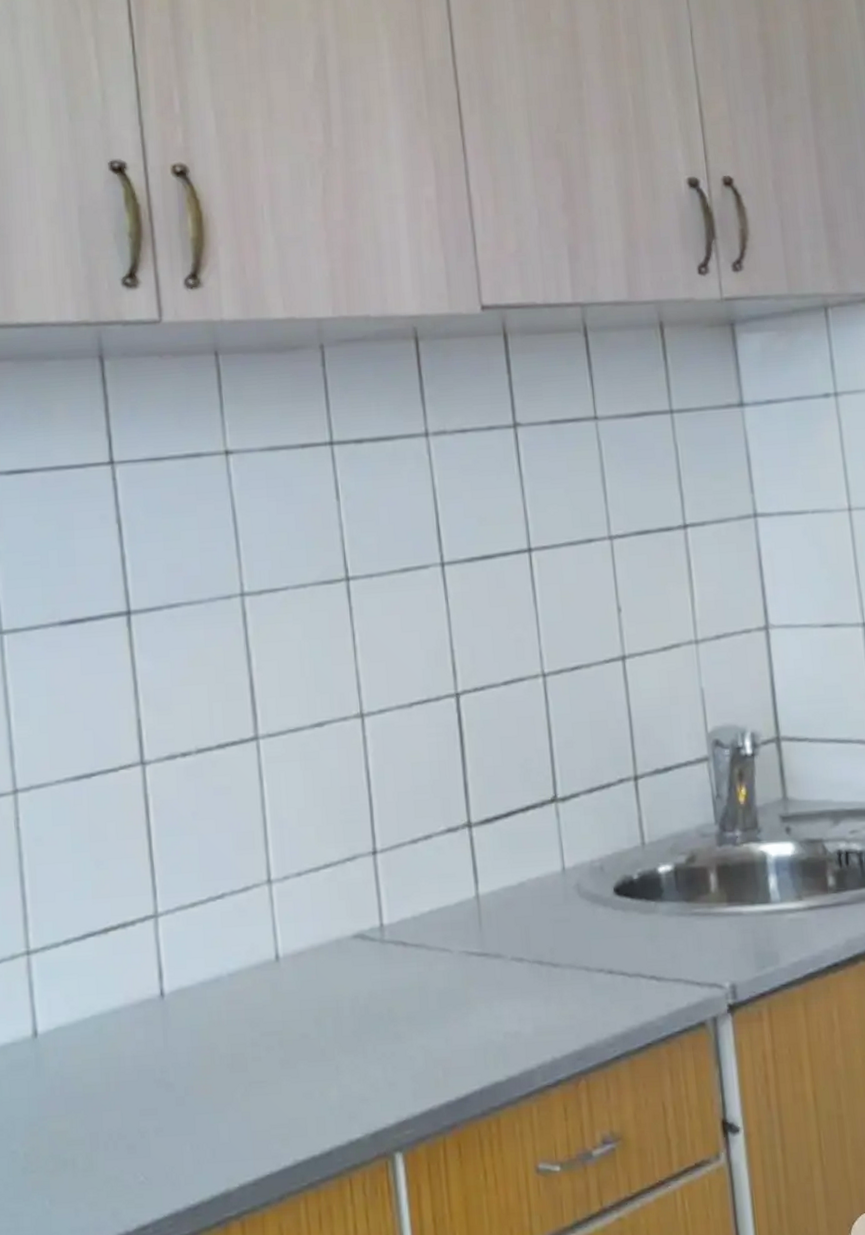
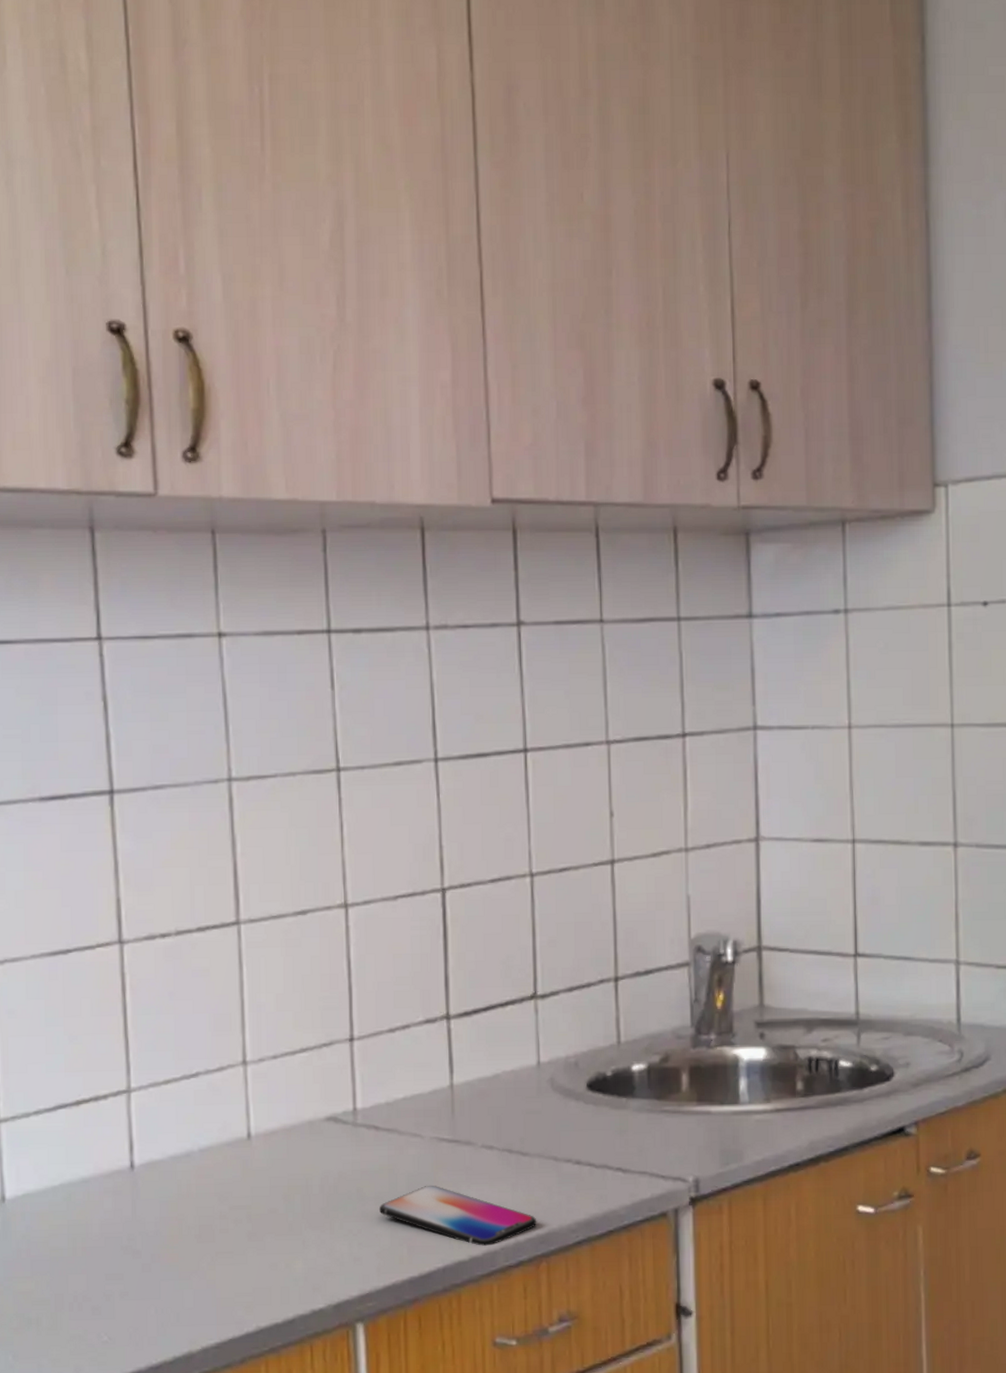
smartphone: none [412,1002,573,1065] -> present [380,1185,537,1246]

